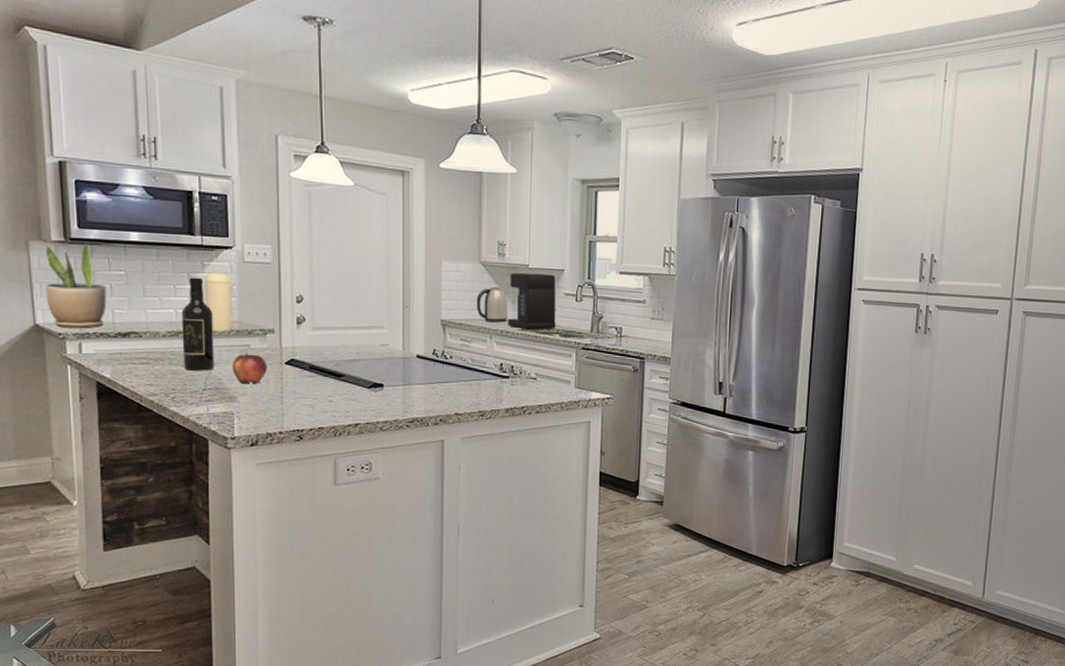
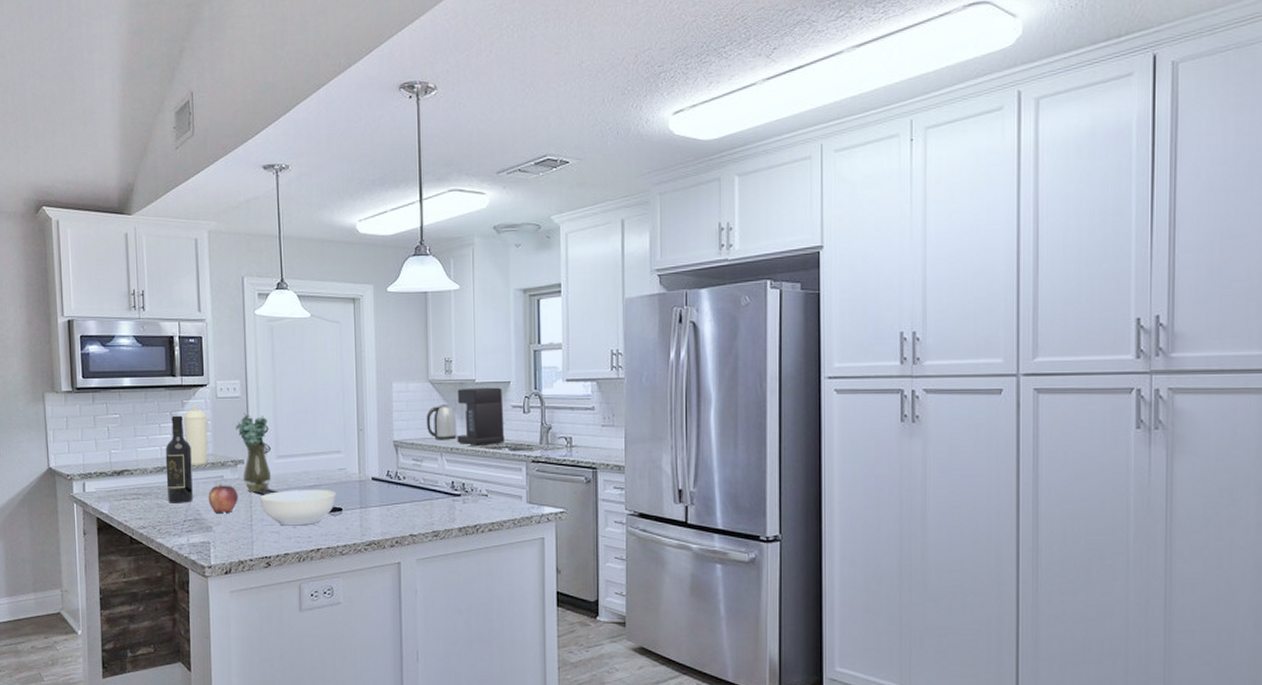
potted plant: present [45,244,107,329] -> none [57,392,105,470]
vase: none [266,280,306,364] -> present [236,413,272,493]
bowl: none [292,363,378,400] -> present [260,490,337,526]

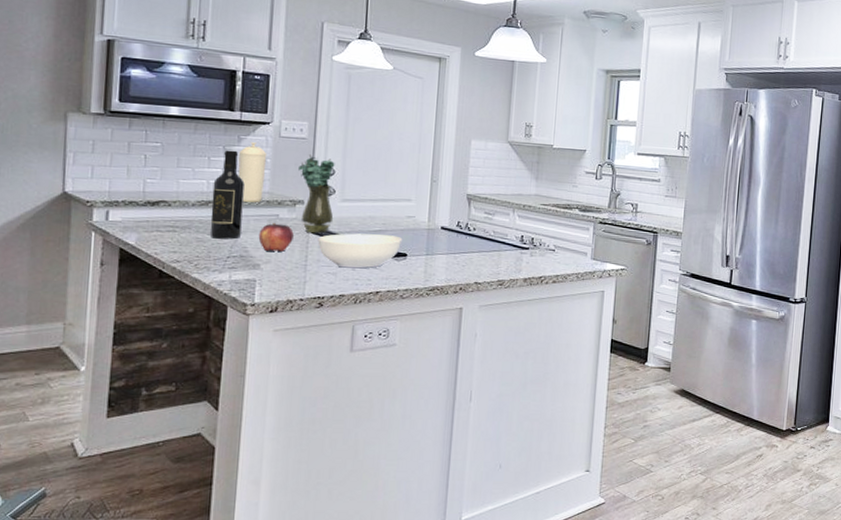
kettle: present [426,404,457,440] -> none [501,165,532,198]
coffee maker: present [457,387,505,445] -> none [530,152,578,205]

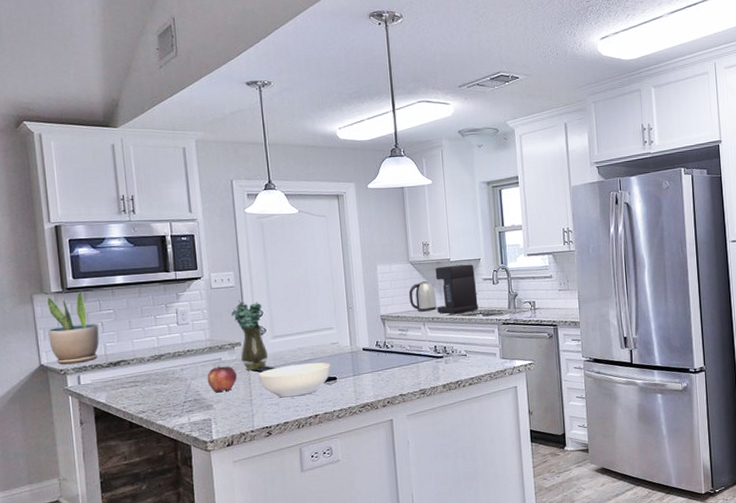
potted plant: none [78,116,140,197] -> present [46,291,100,365]
wine bottle: present [209,150,245,239] -> none [162,306,192,388]
canister: present [238,142,267,204] -> none [179,297,206,352]
kettle: none [501,165,532,198] -> present [408,281,437,312]
coffee maker: none [530,152,578,205] -> present [435,264,479,314]

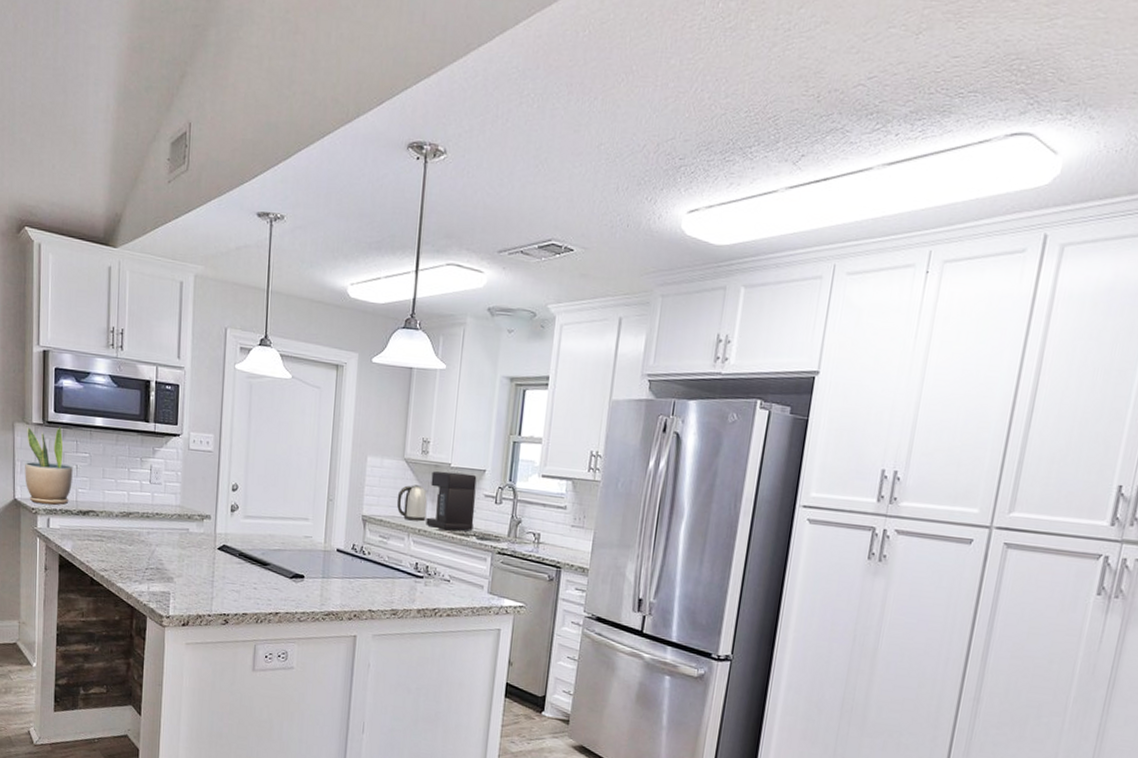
fruit: present [207,365,237,393] -> none [171,536,202,566]
vase: present [231,300,269,371] -> none [205,468,238,550]
bowl: present [258,362,331,398] -> none [223,551,300,588]

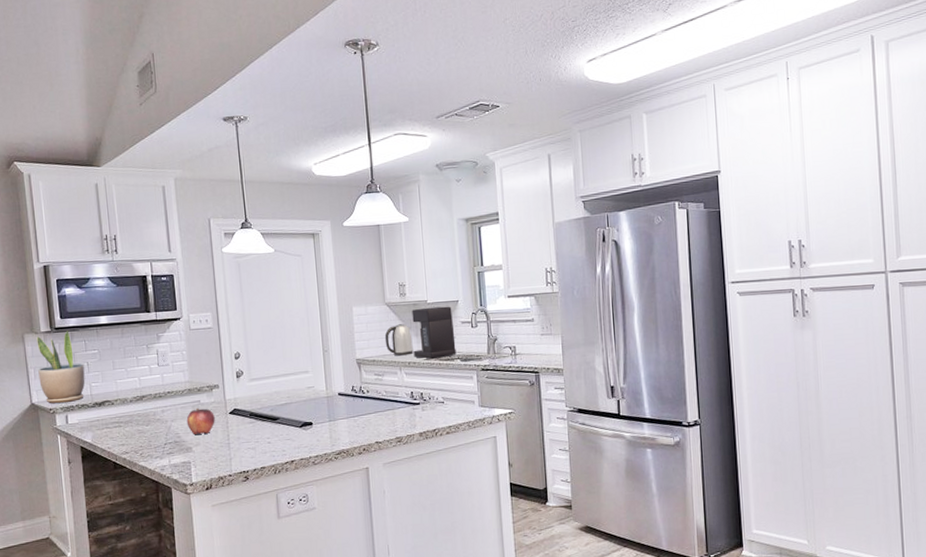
fruit: none [171,536,202,566] -> present [186,408,215,436]

